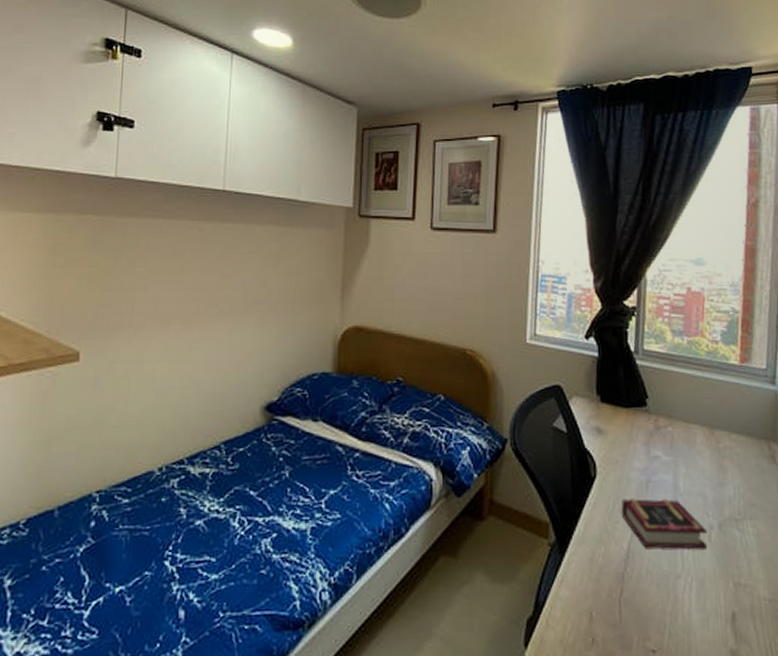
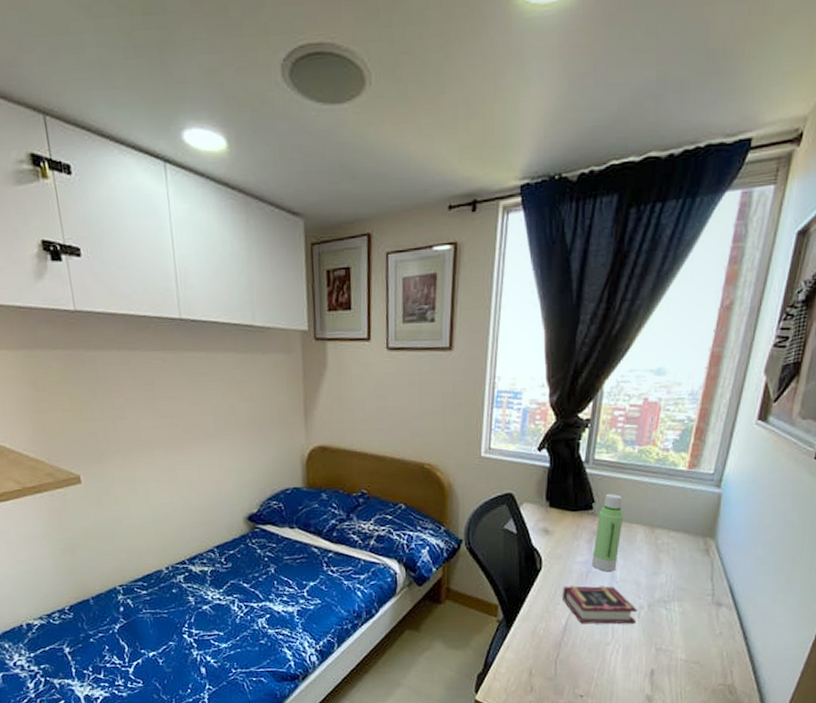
water bottle: none [651,388,680,482] -> present [592,493,623,572]

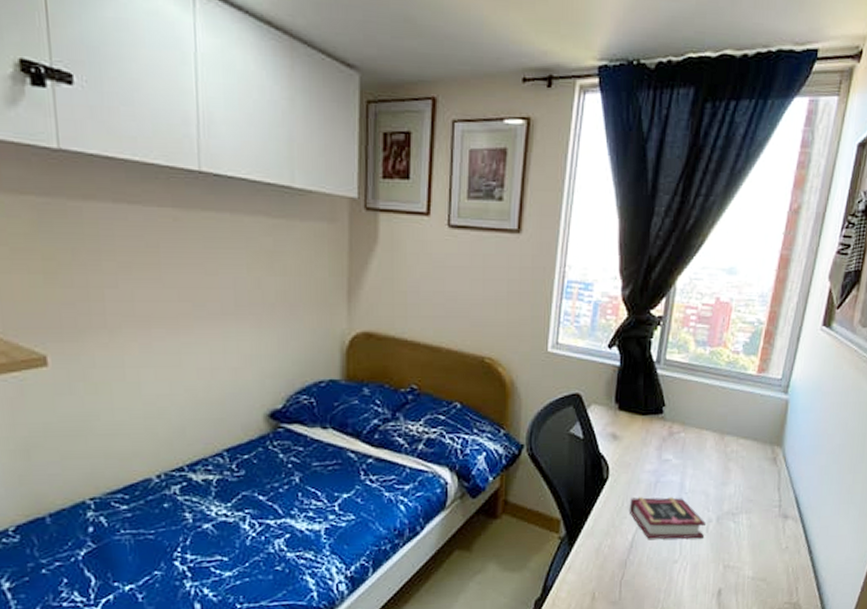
water bottle: present [592,493,623,572] -> none [661,396,693,482]

